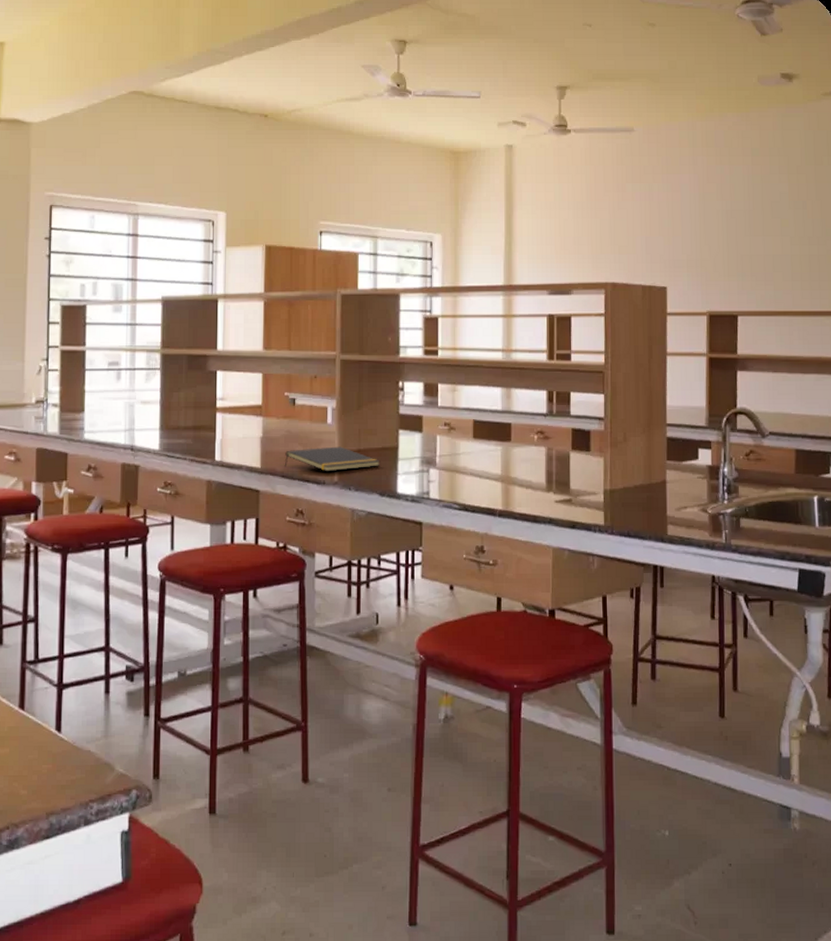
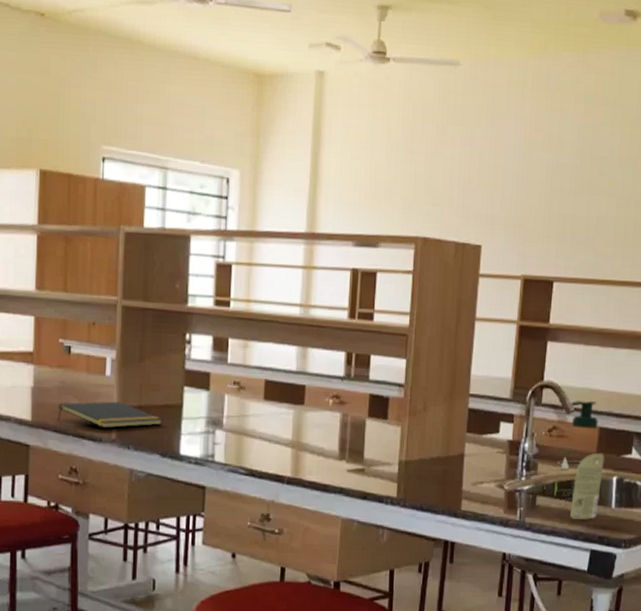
soap dispenser: none [757,424,804,539] -> present [554,400,605,520]

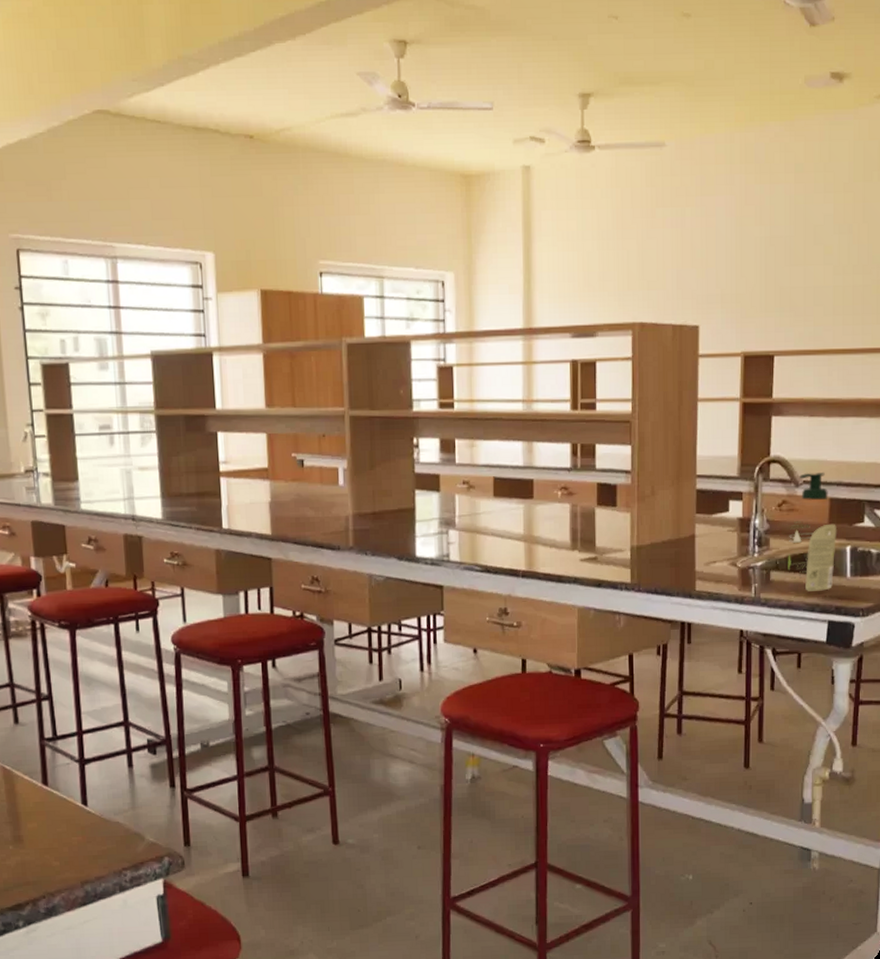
notepad: present [57,401,163,429] -> none [296,509,397,537]

